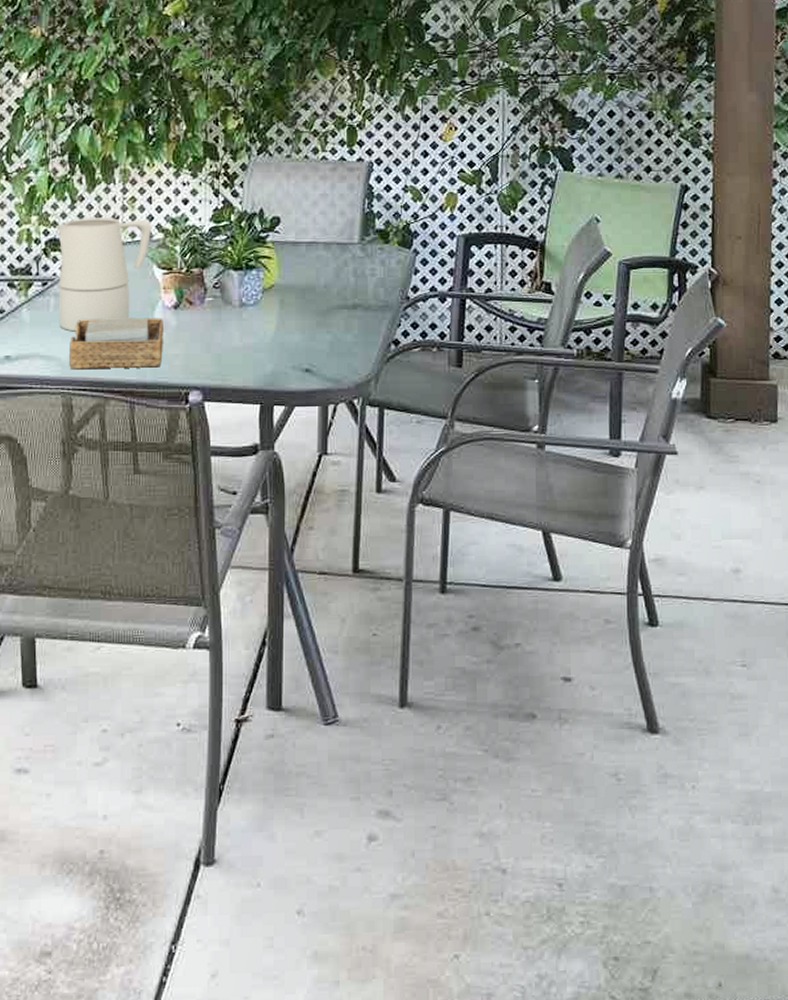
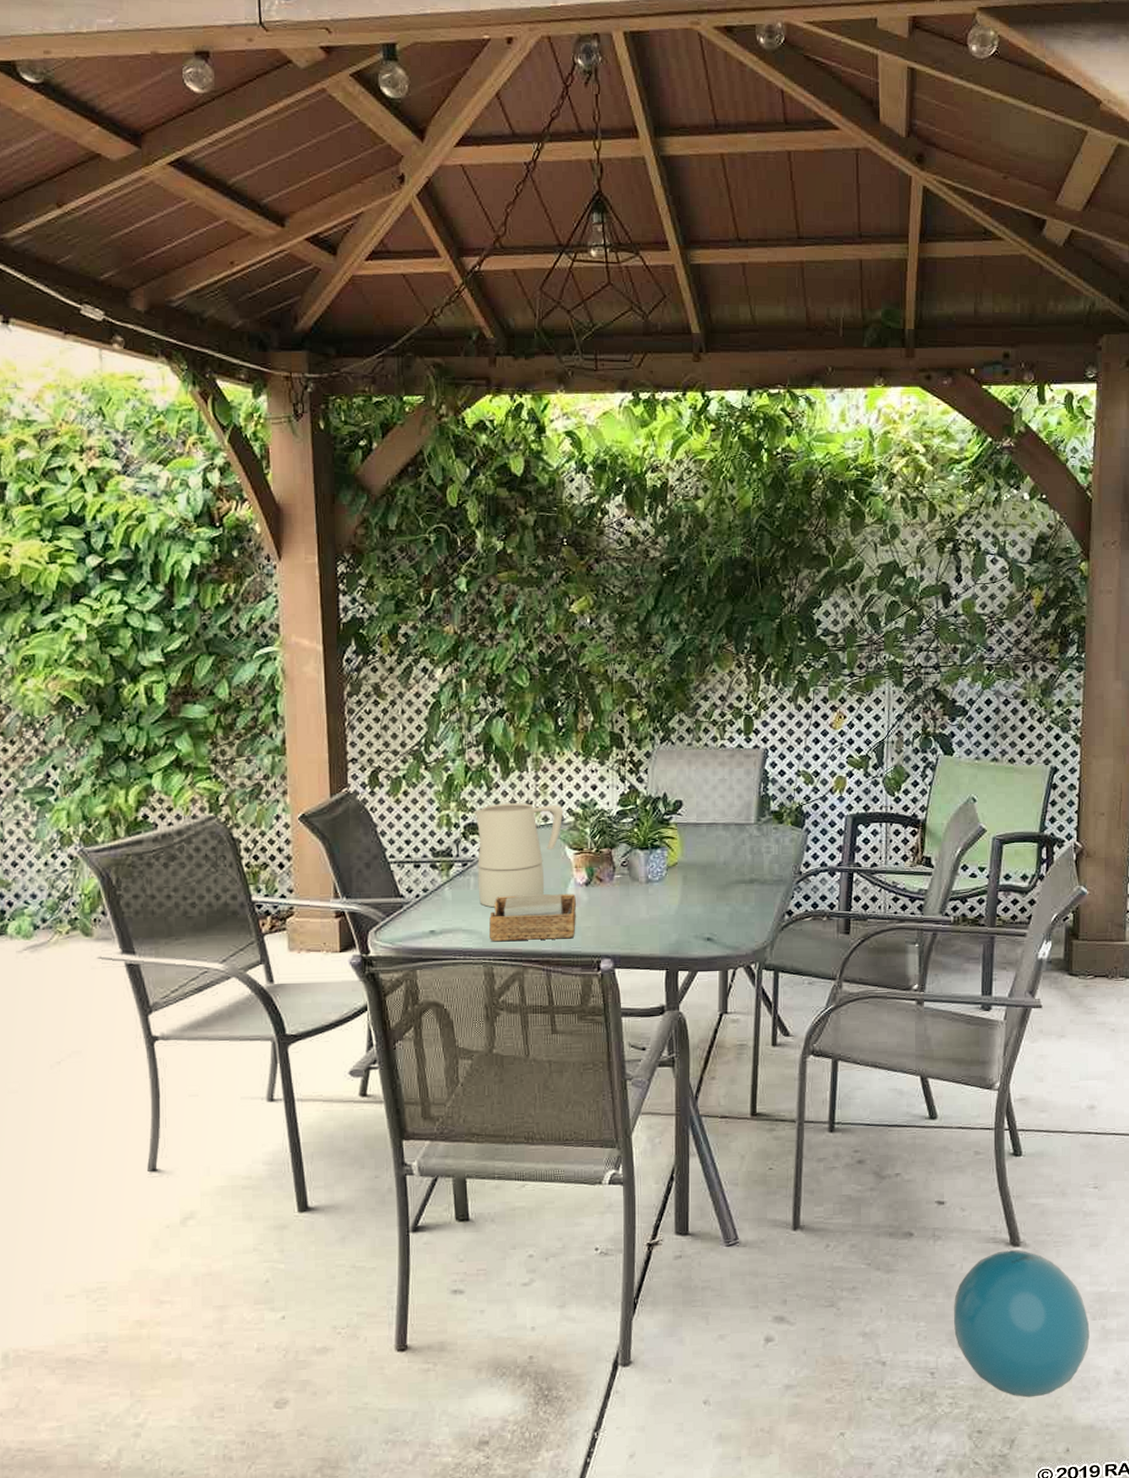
ball: none [584,738,742,918] -> present [954,1250,1090,1398]

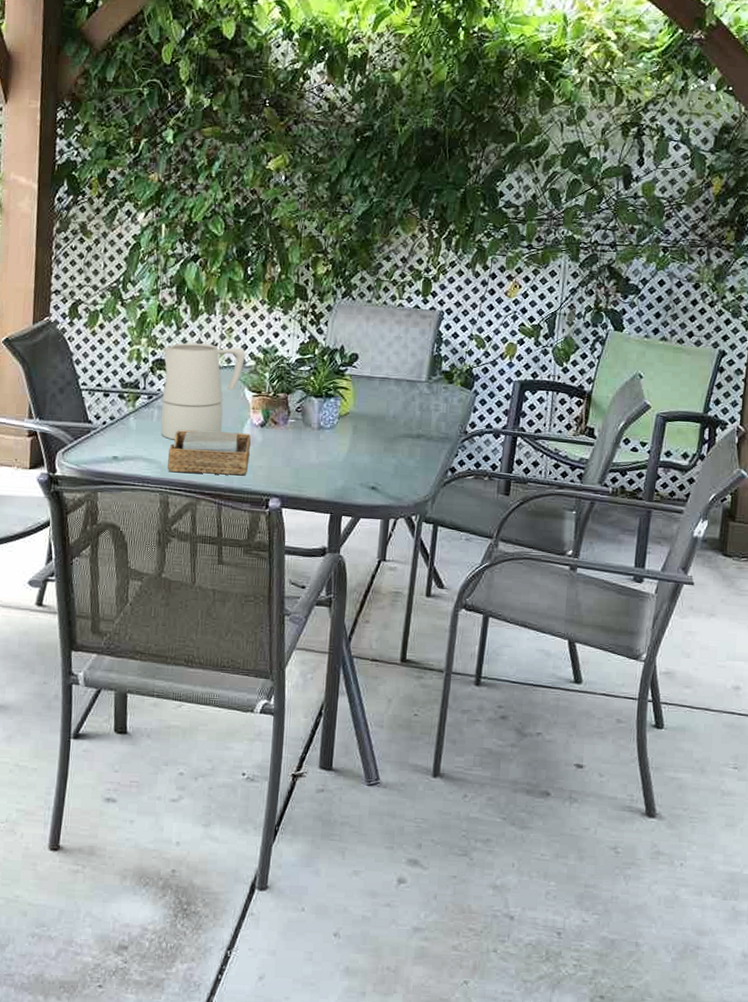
ball: present [954,1250,1090,1398] -> none [584,820,720,970]

